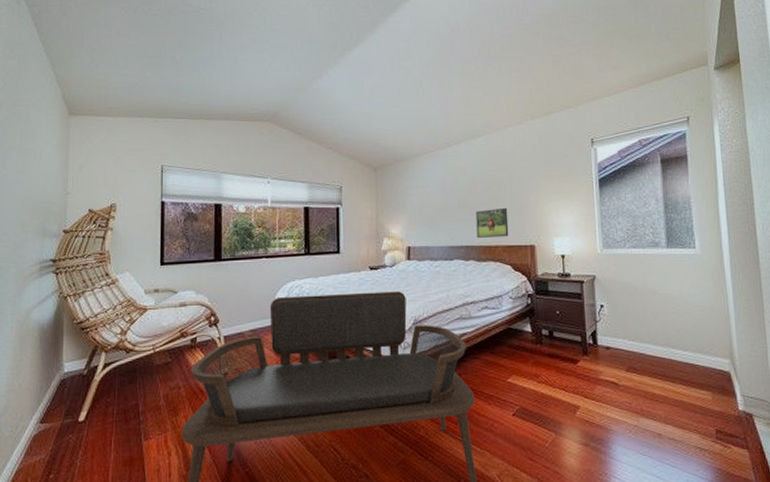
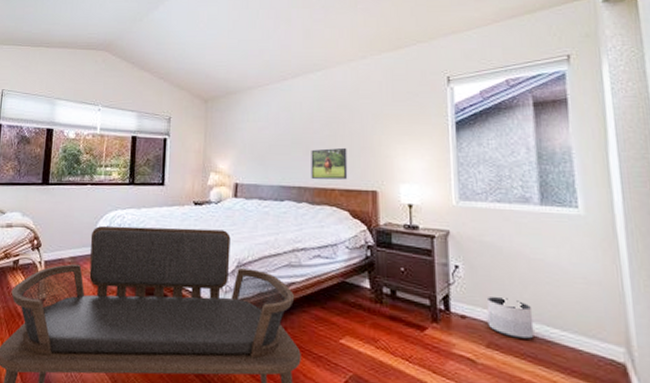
planter: none [626,329,663,361] -> present [486,297,534,339]

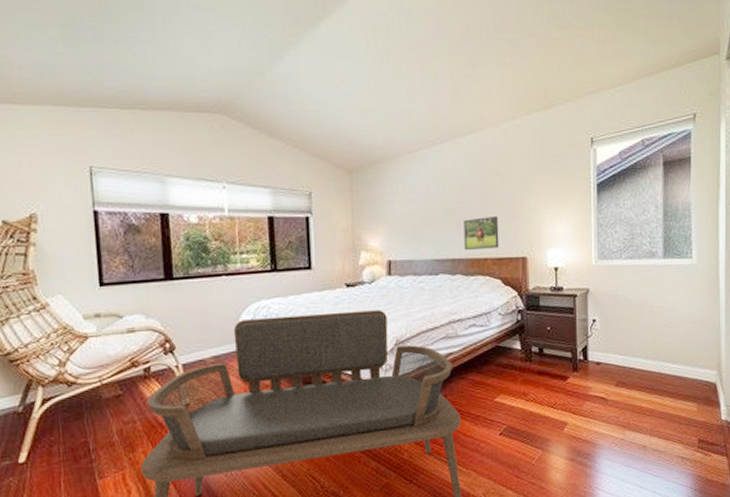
planter: present [486,297,534,339] -> none [617,343,652,375]

